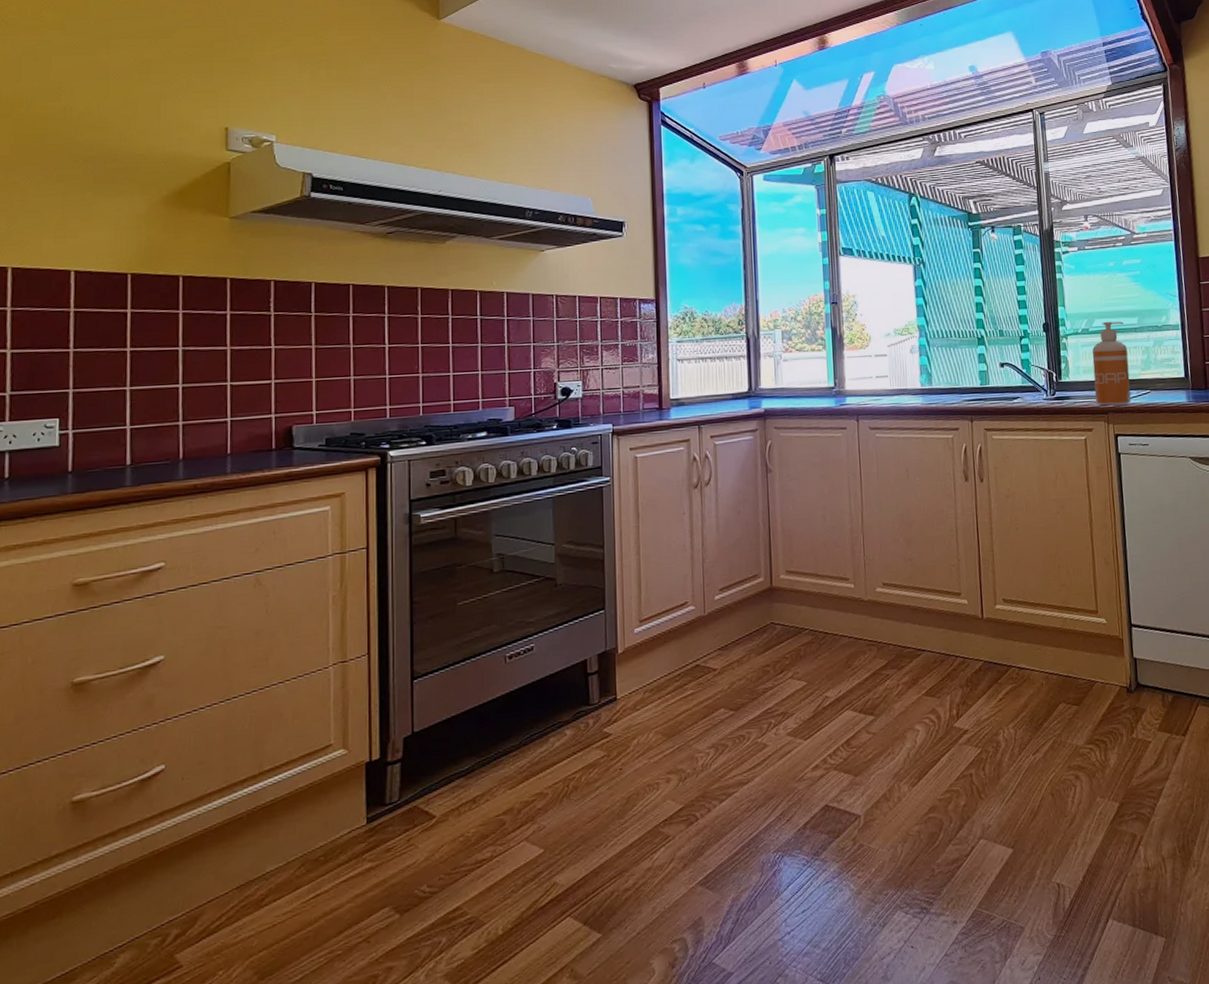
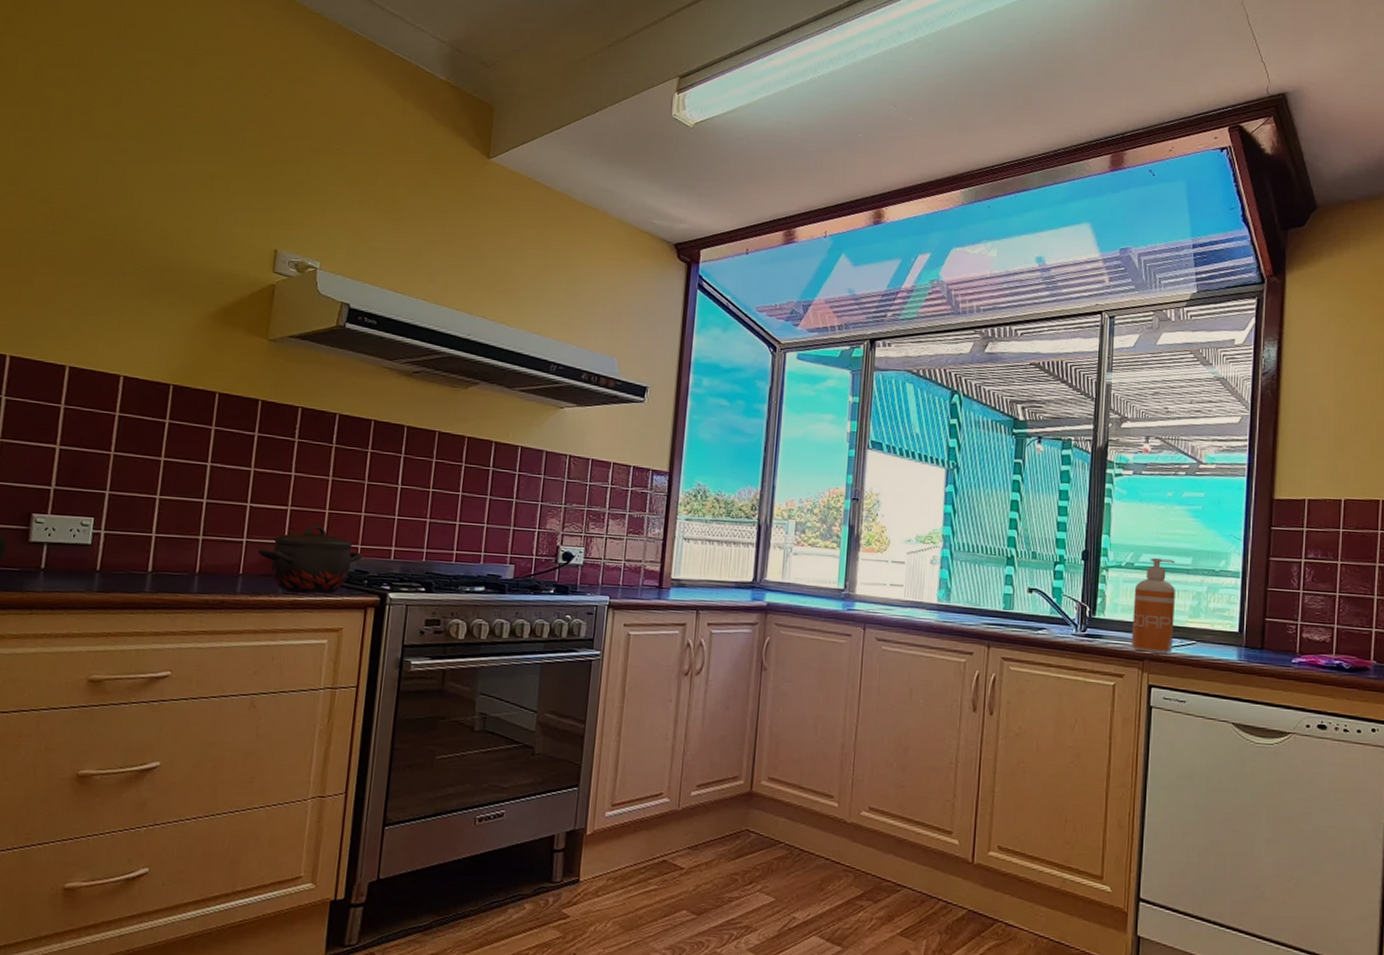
cooking pot: none [245,394,358,464] -> present [258,525,364,593]

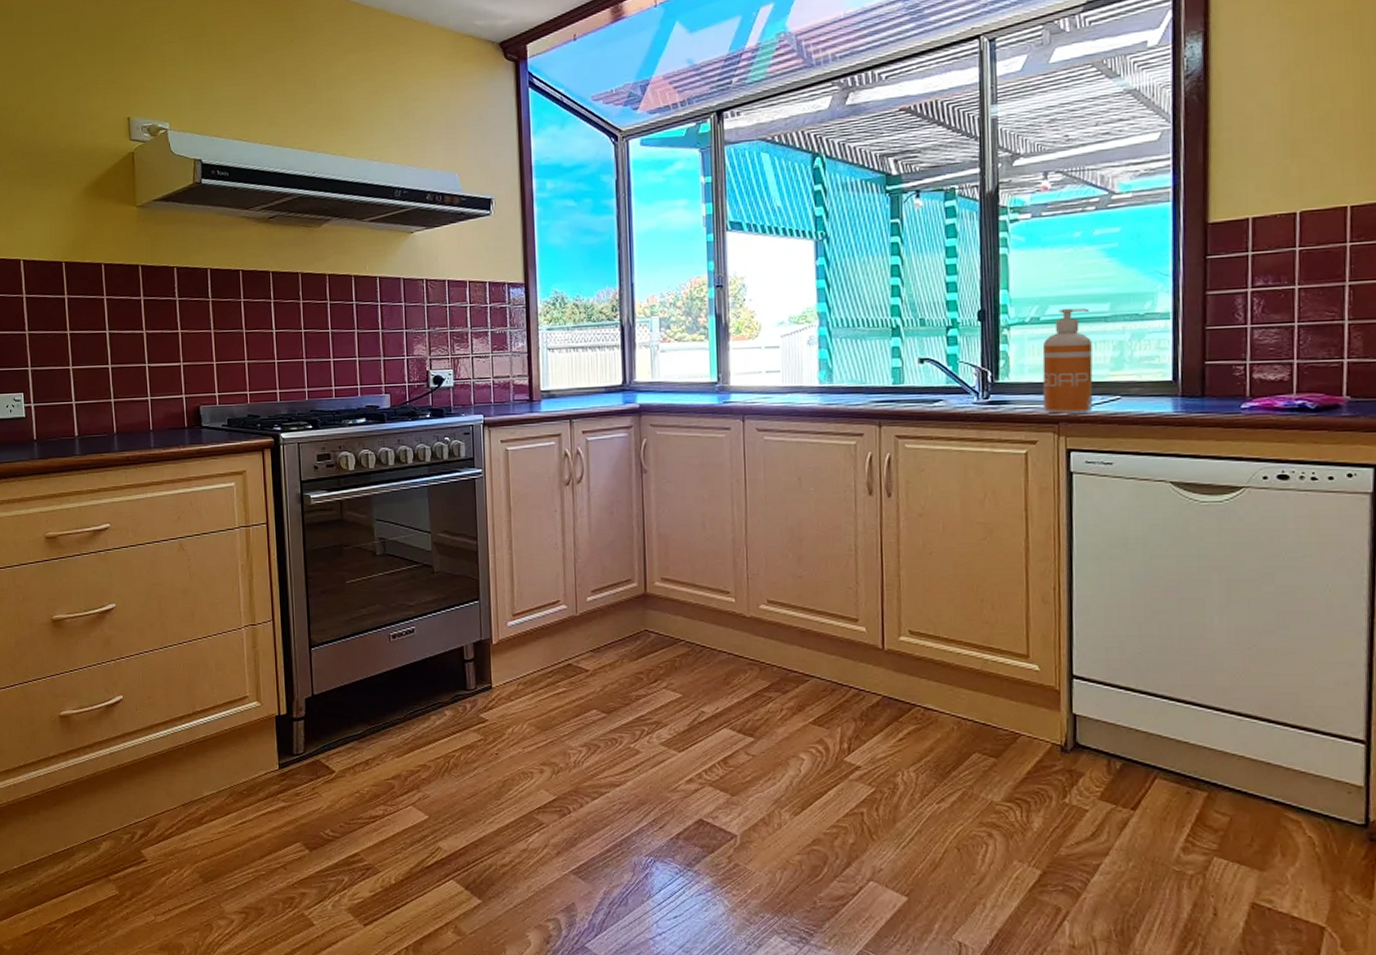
cooking pot: present [258,525,364,593] -> none [162,377,253,441]

